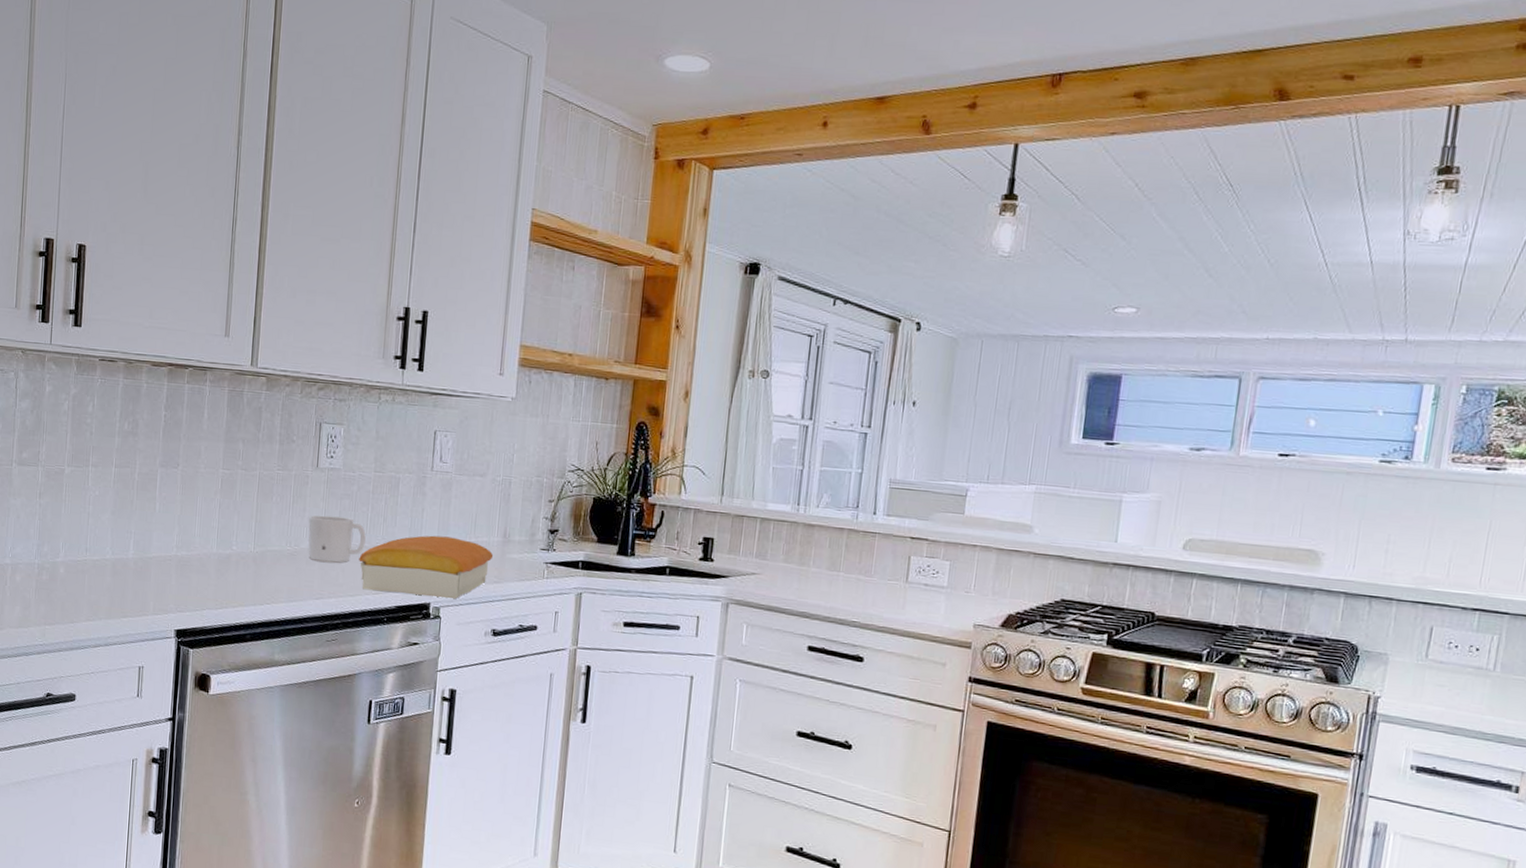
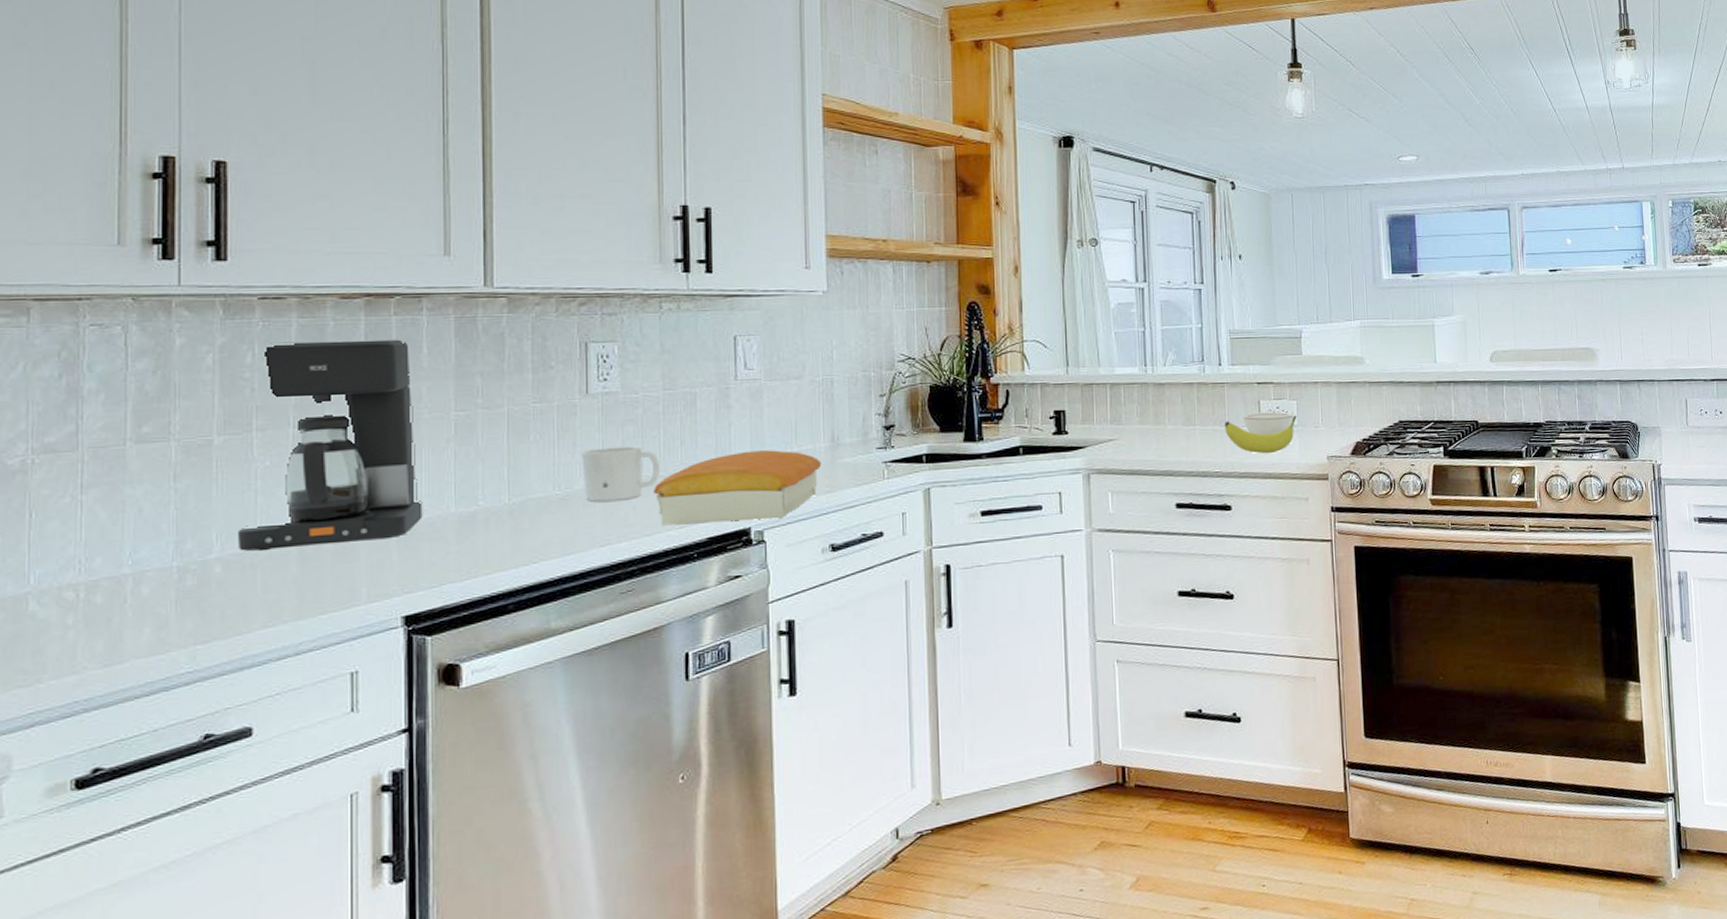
coffee maker: none [75,399,195,566] -> present [237,341,423,552]
fruit: none [869,571,948,612] -> present [1225,415,1297,454]
bowl: none [890,567,946,593] -> present [1243,411,1295,436]

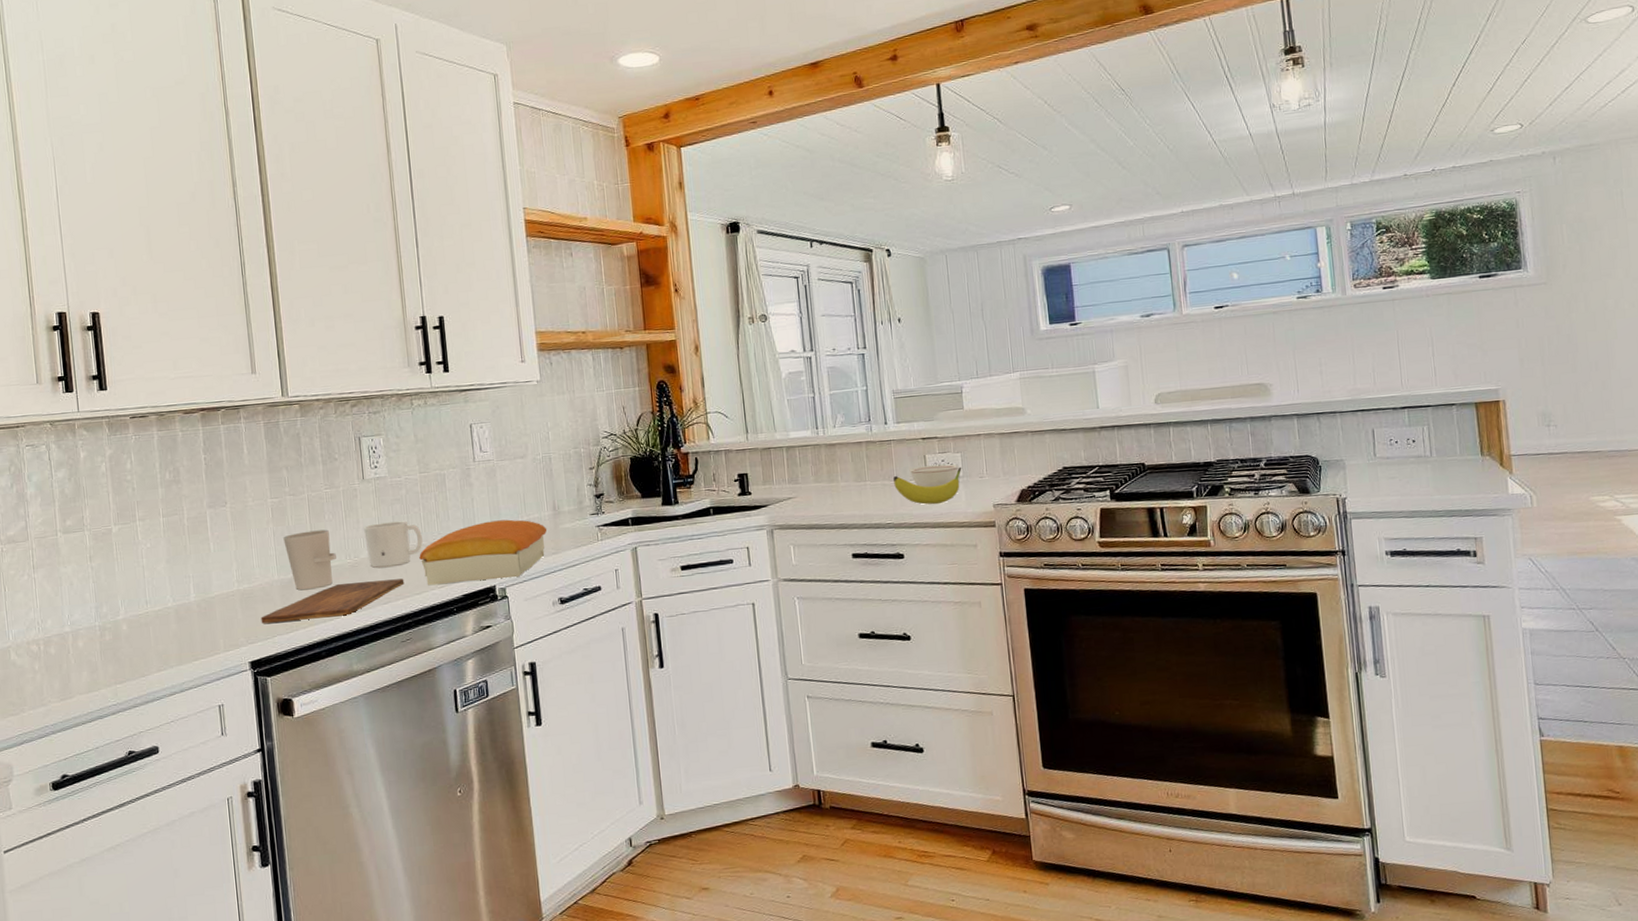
coffee maker: present [237,341,423,552] -> none [134,444,256,613]
cutting board: none [425,516,631,568] -> present [261,578,405,624]
cup: none [468,452,540,528] -> present [283,529,336,591]

